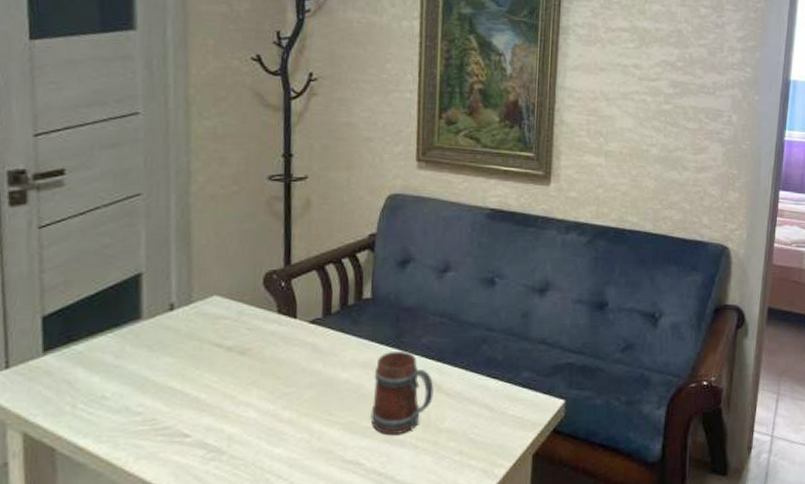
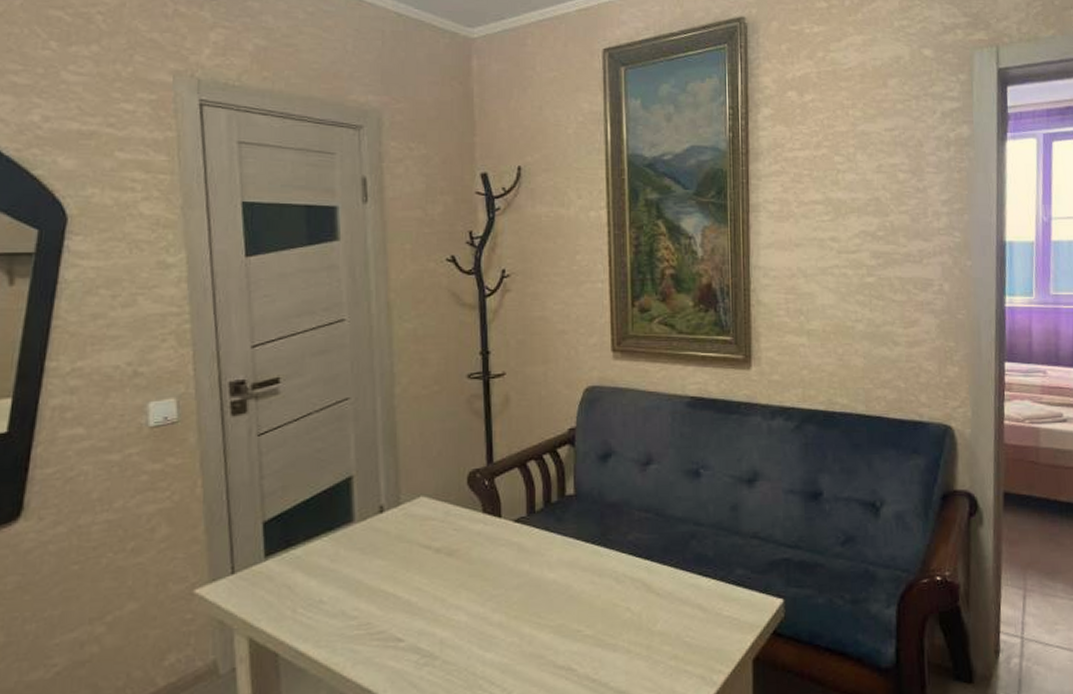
mug: present [370,352,434,436] -> none [580,550,644,639]

